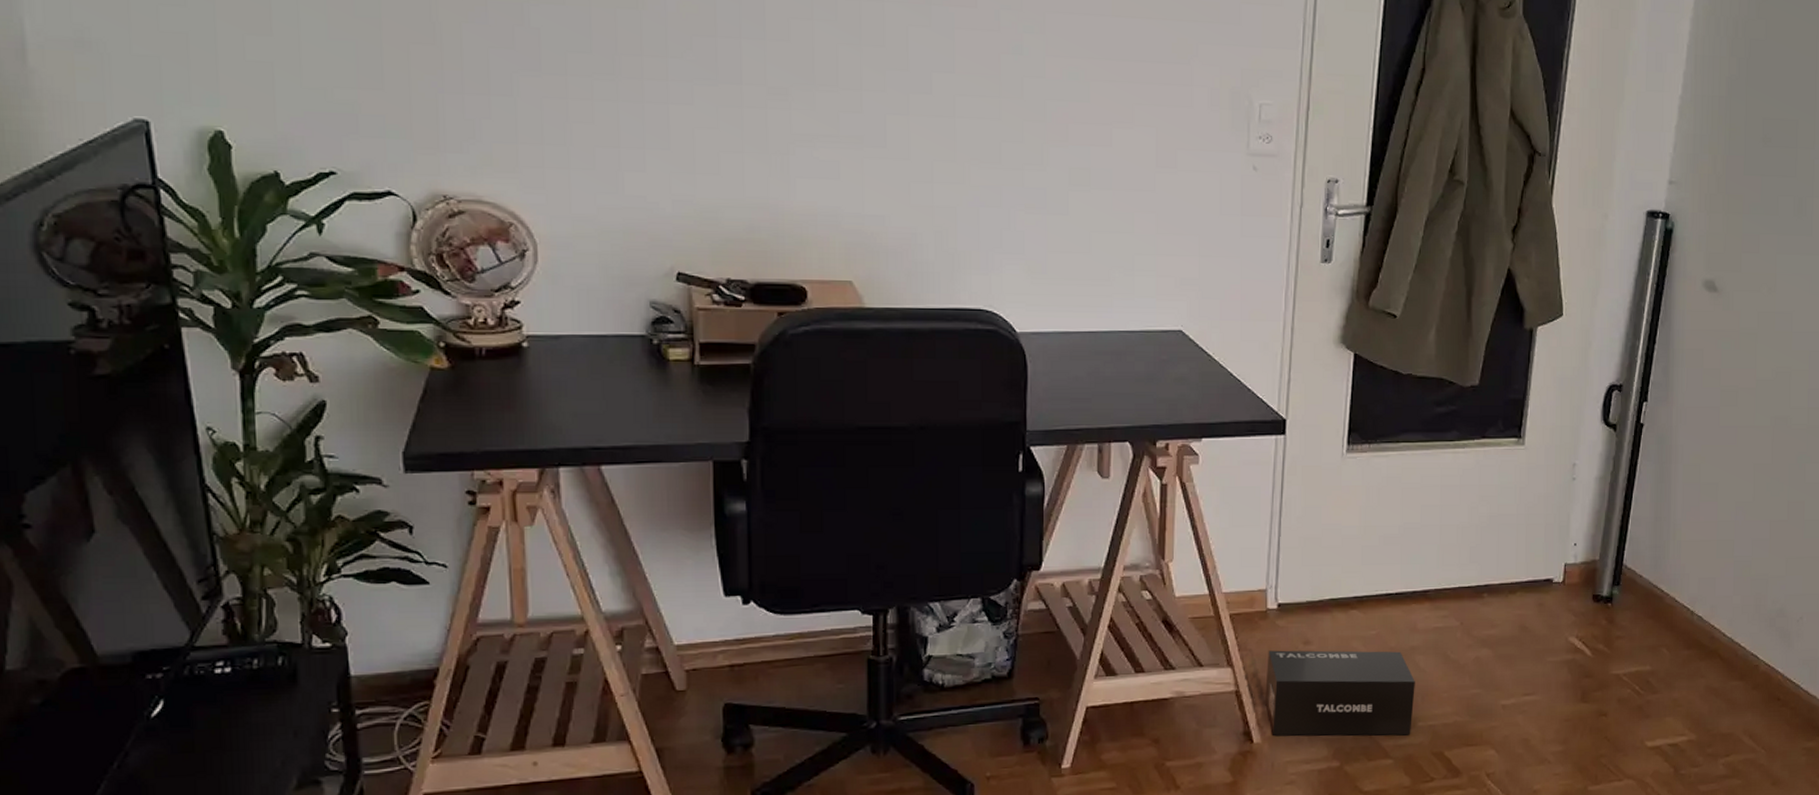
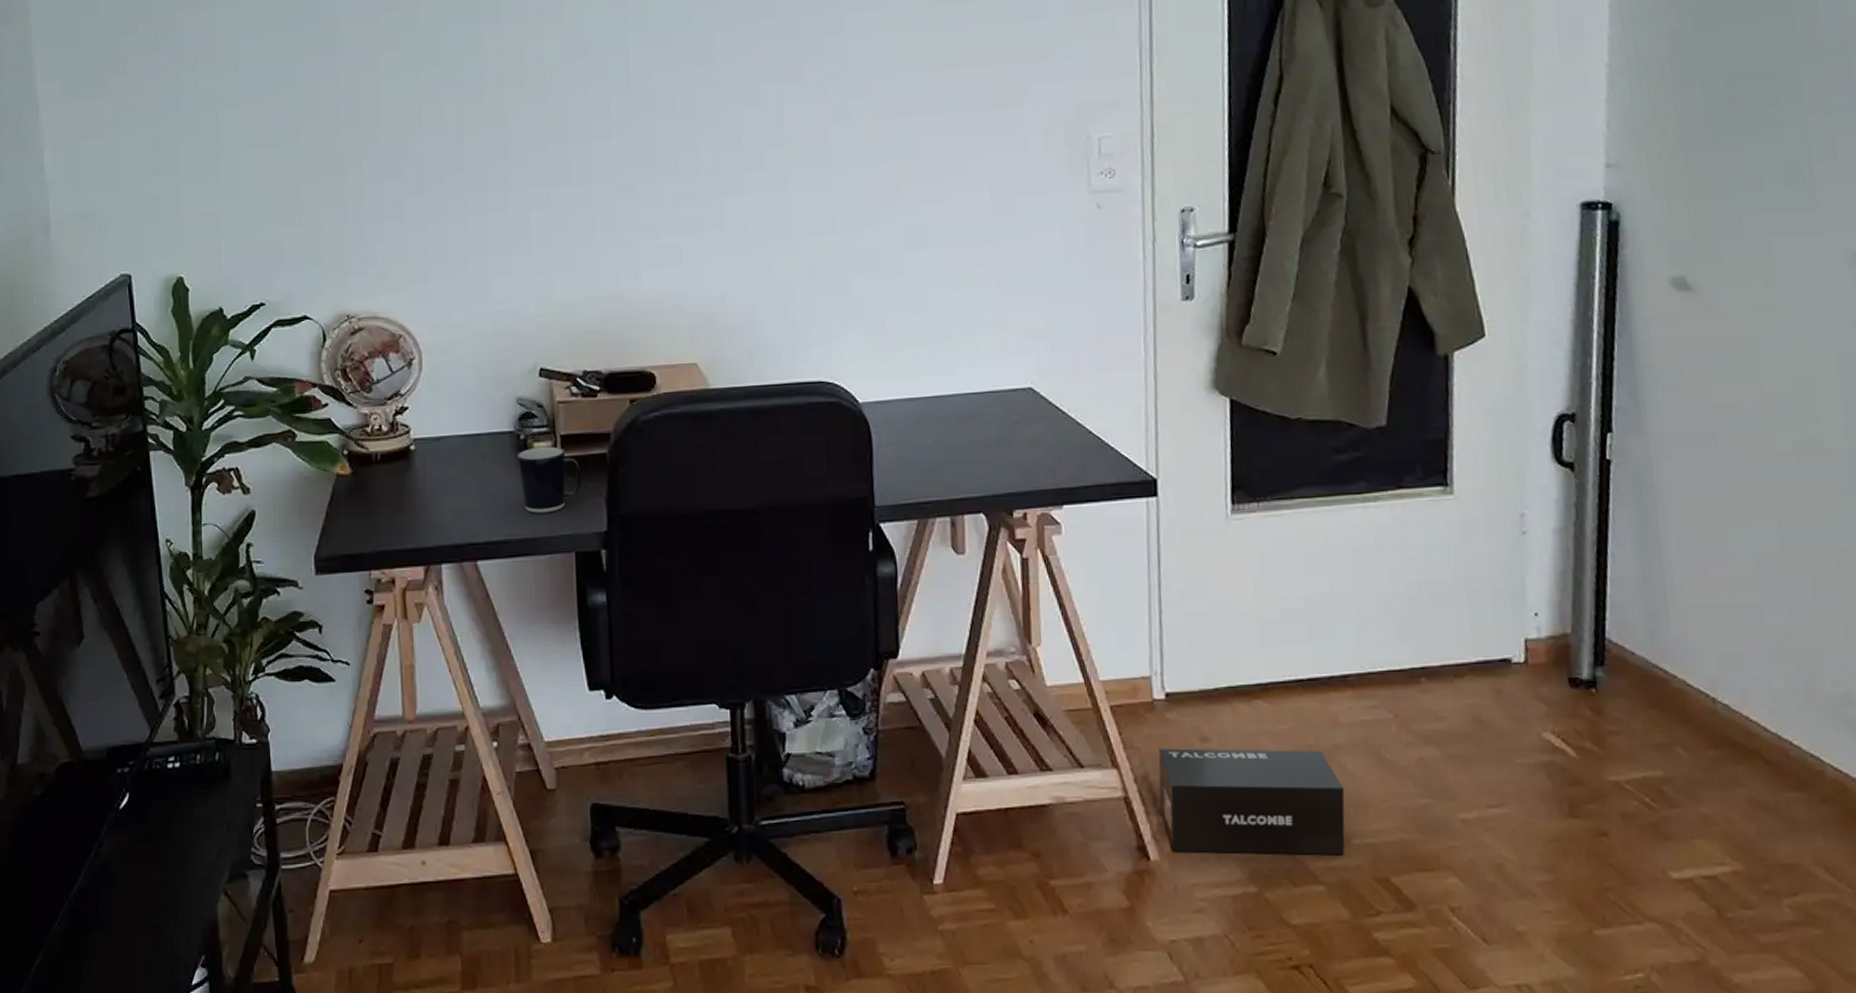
mug: none [649,353,722,420] -> present [517,446,582,514]

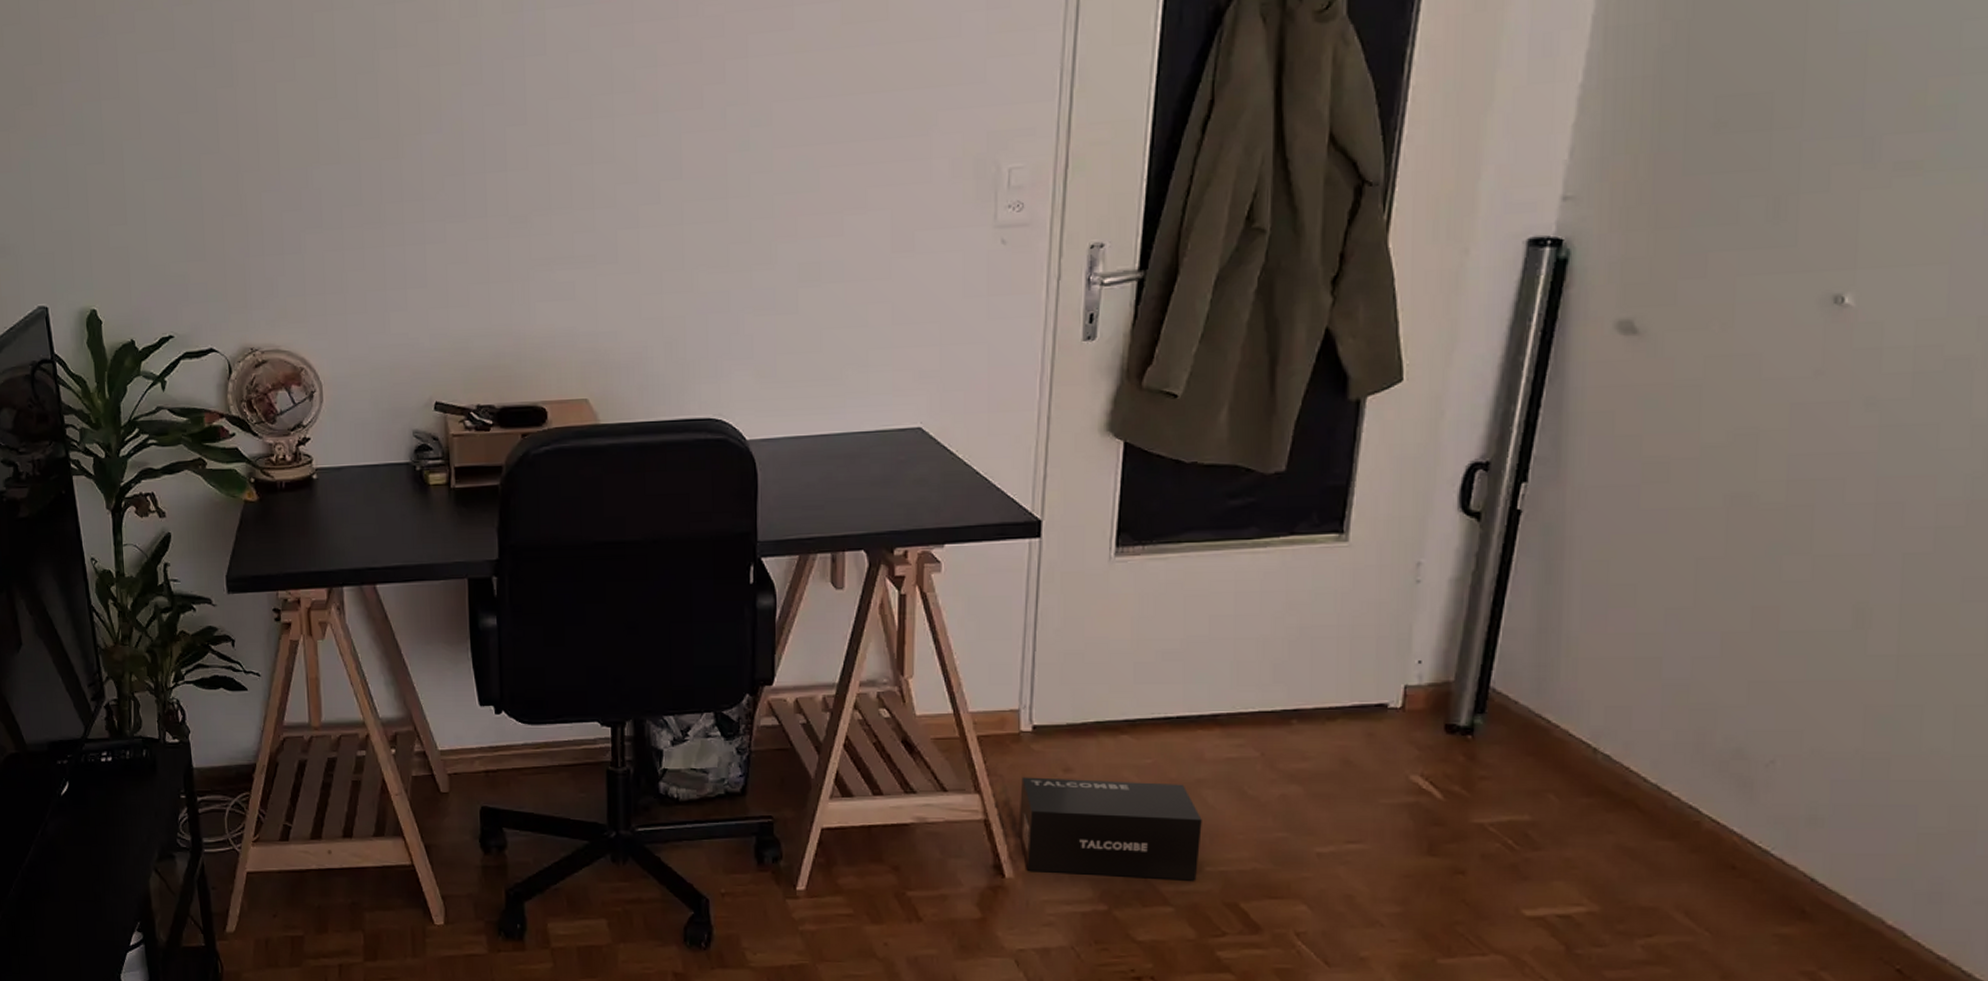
mug: present [517,446,582,514] -> none [413,477,475,541]

